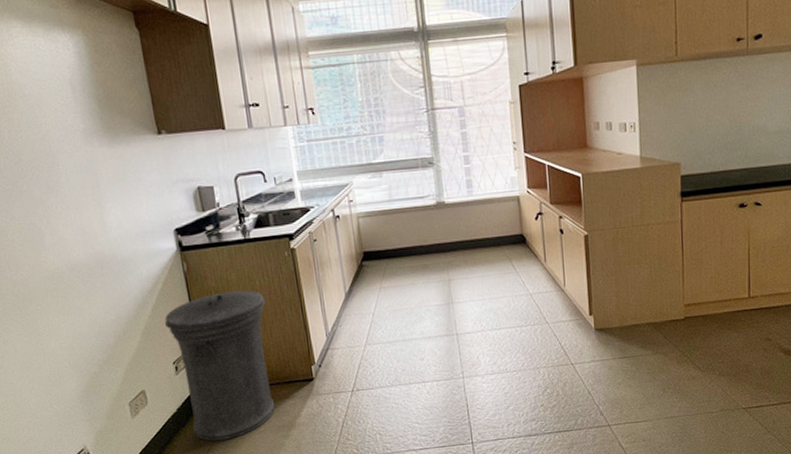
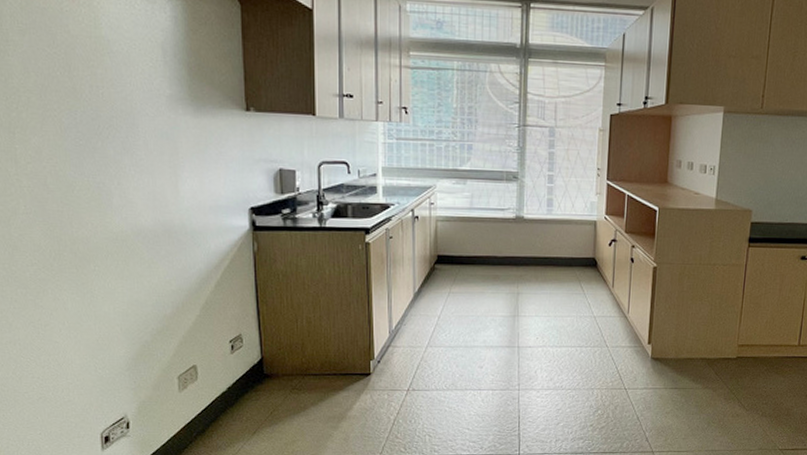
trash can: present [164,290,276,442] -> none [226,277,332,424]

